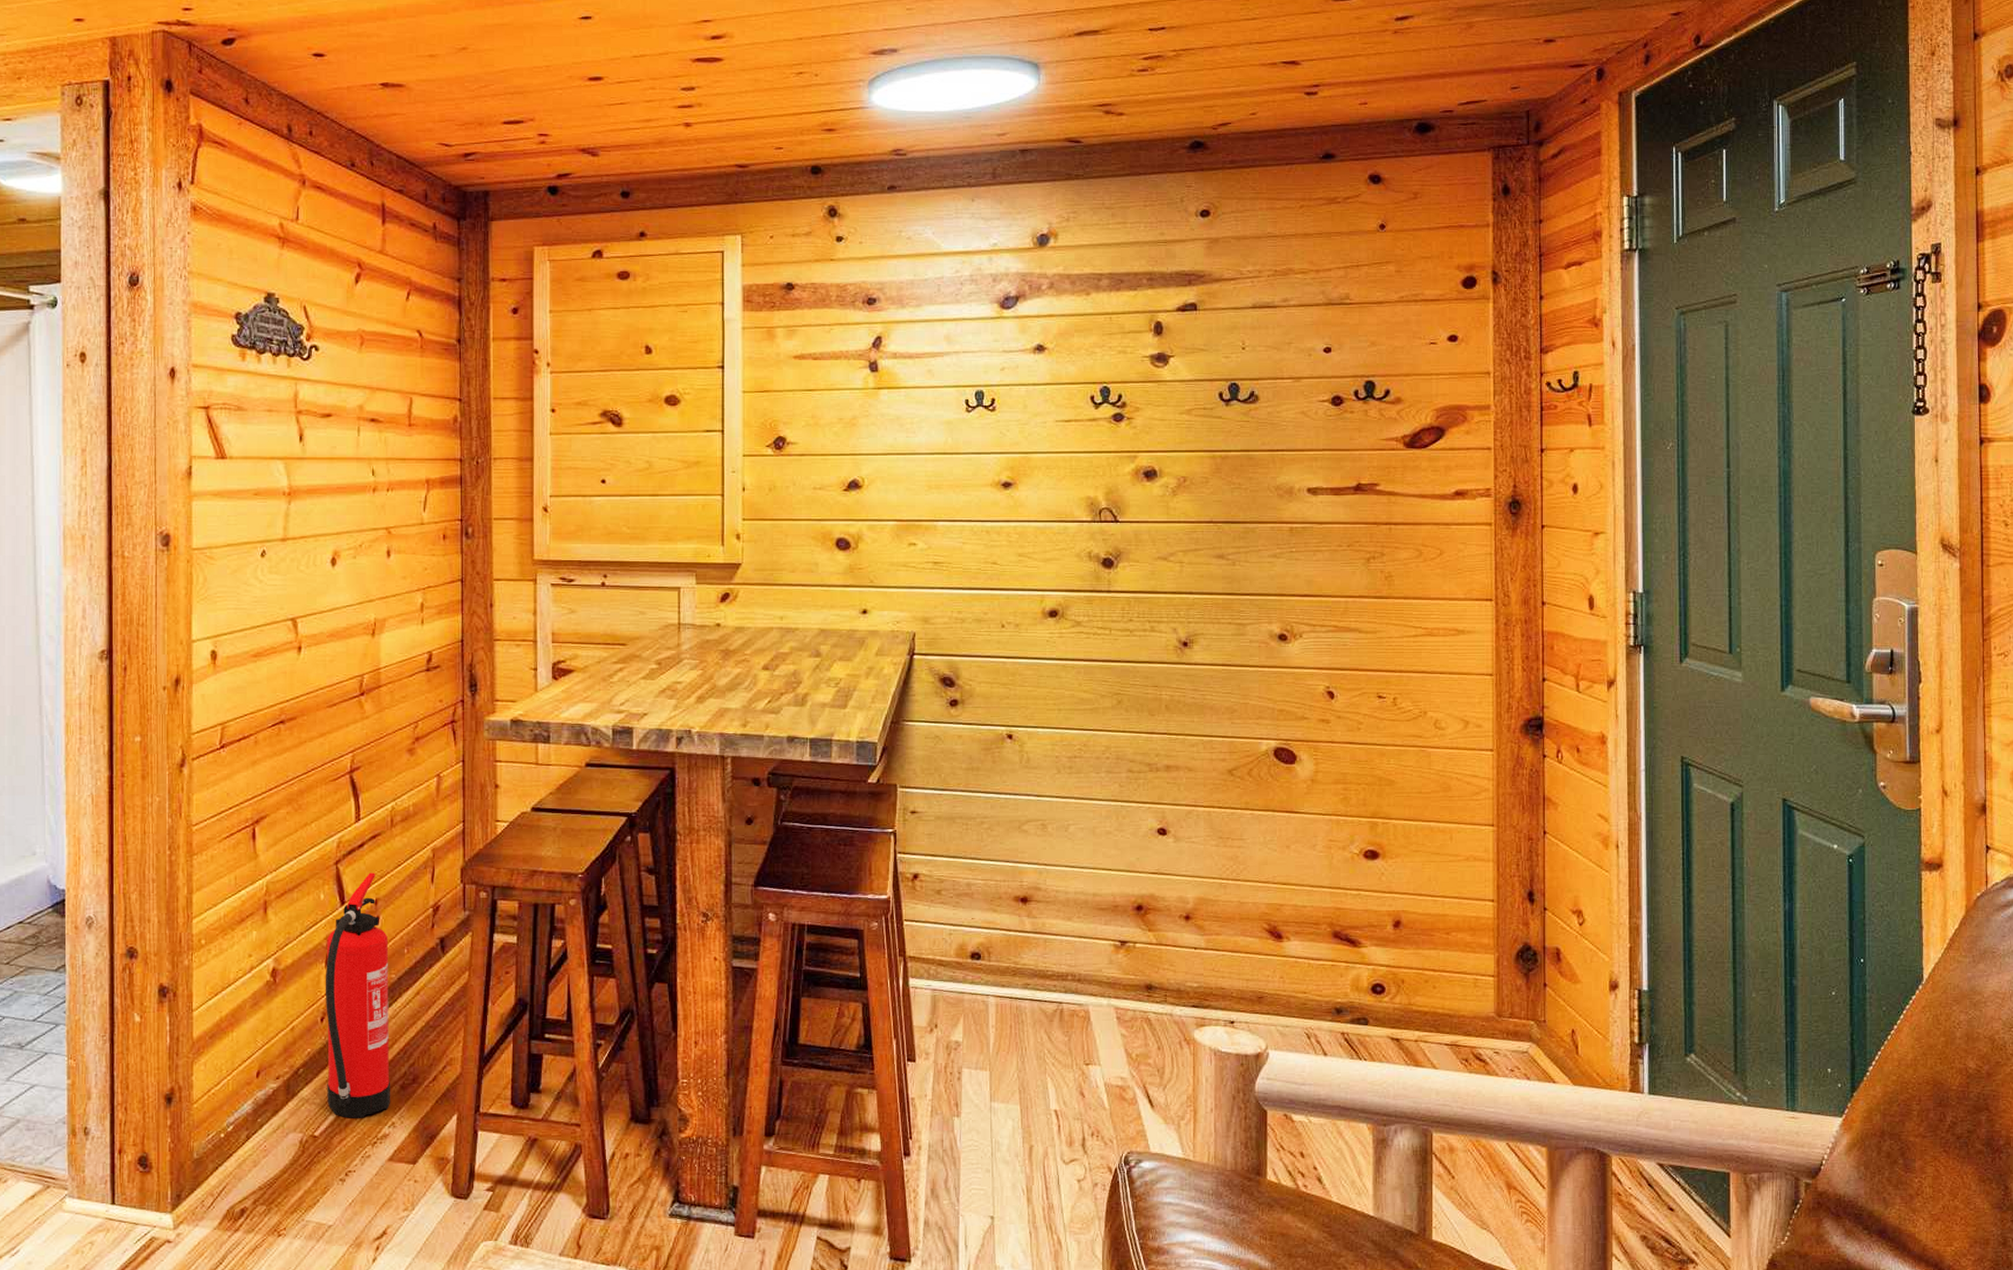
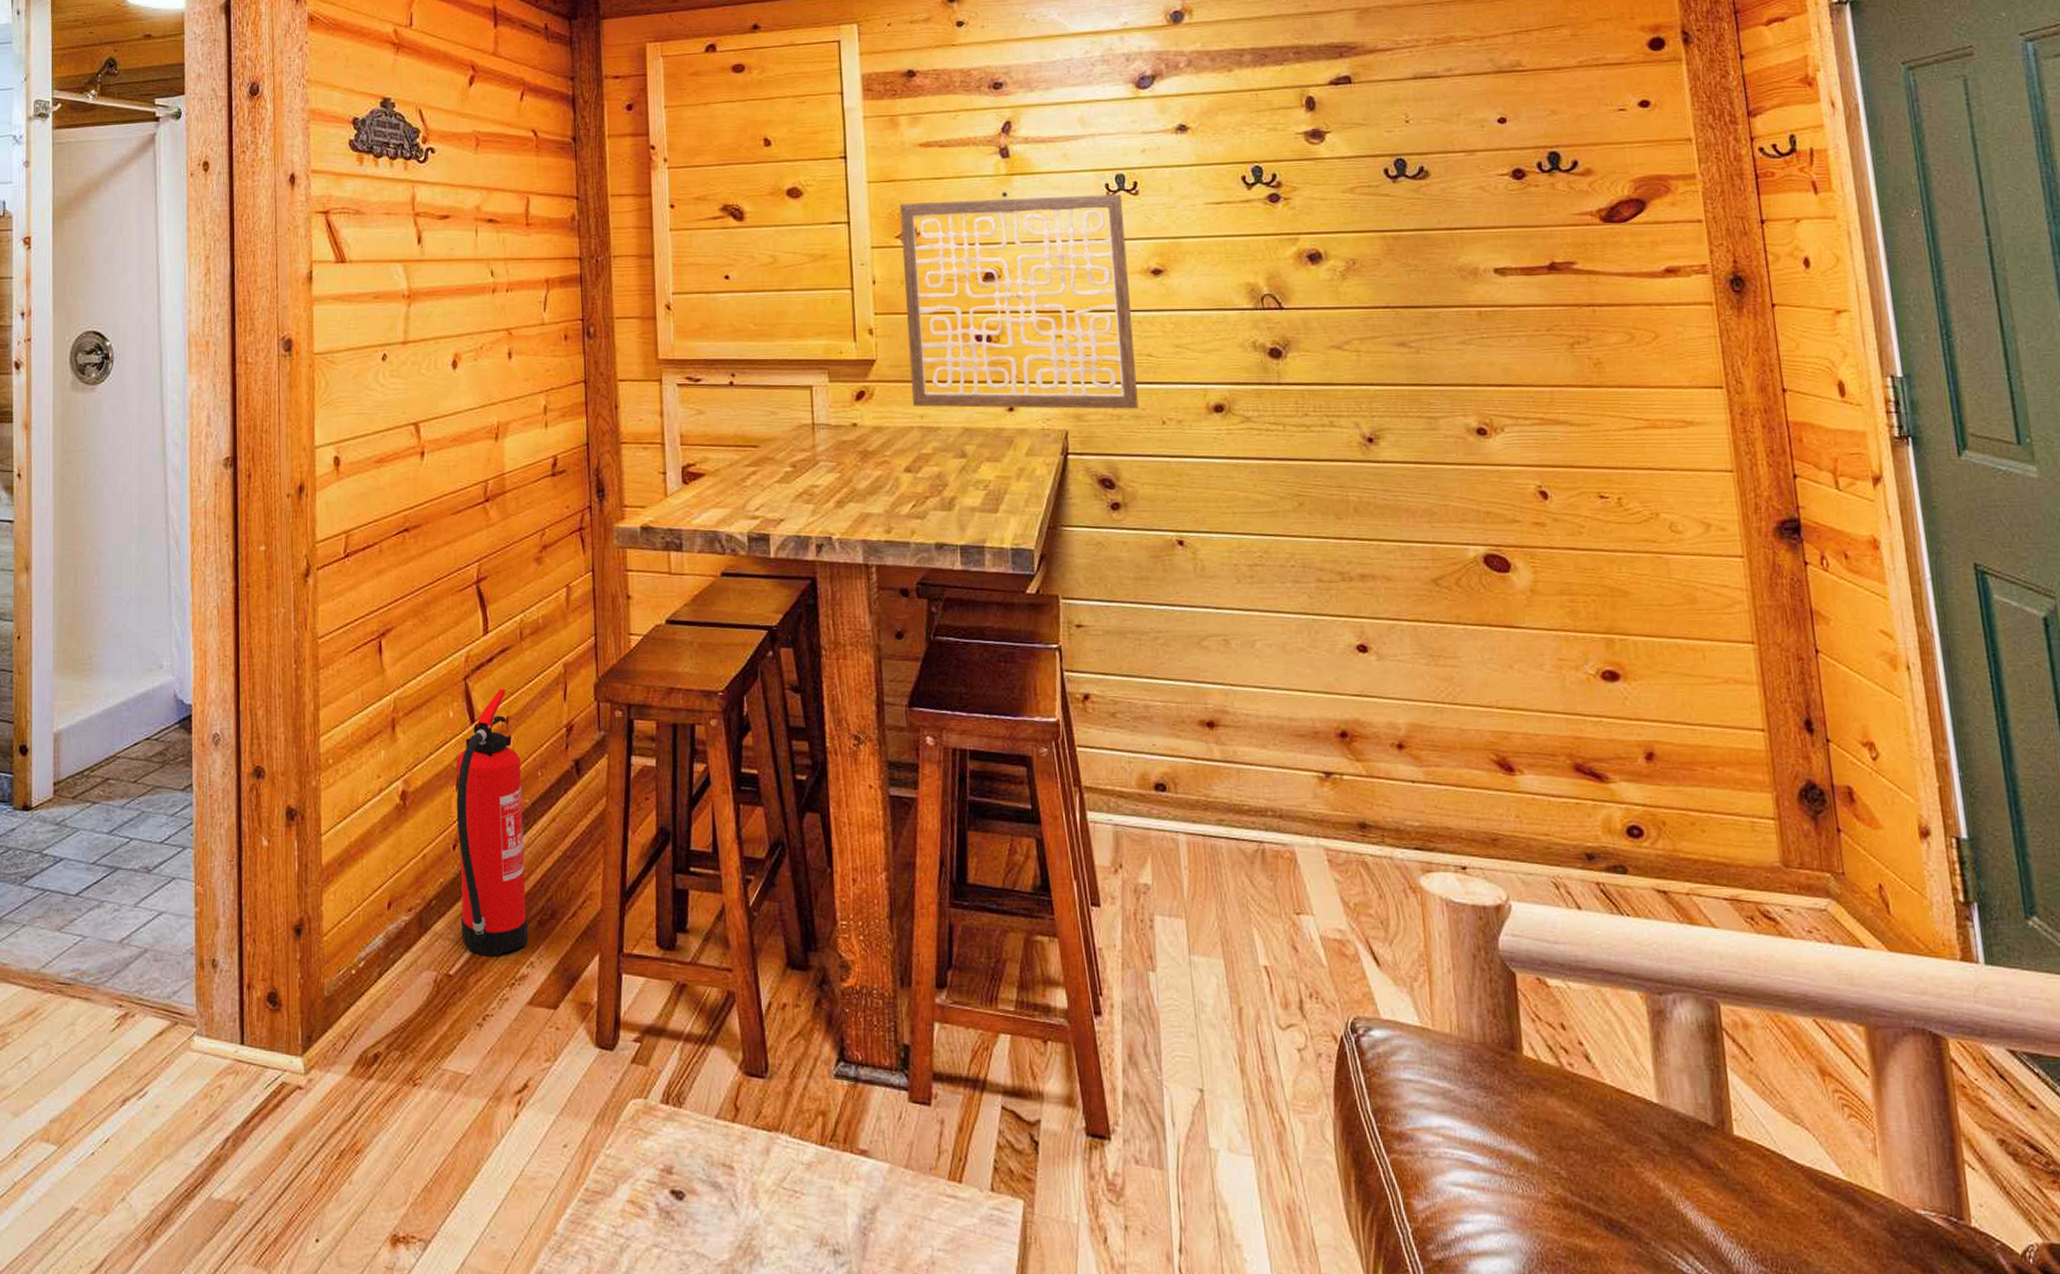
wall art: none [772,405,981,613] -> present [900,192,1139,409]

